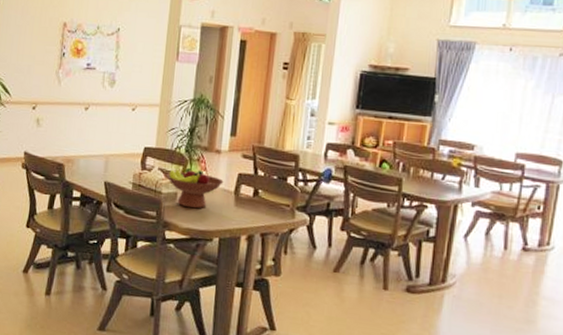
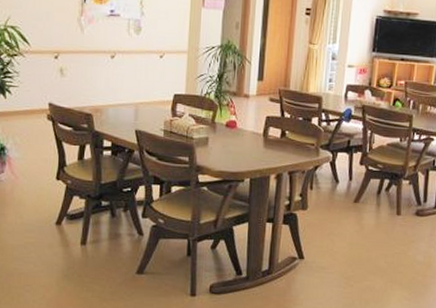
fruit bowl: present [166,167,224,209] -> none [197,112,253,152]

